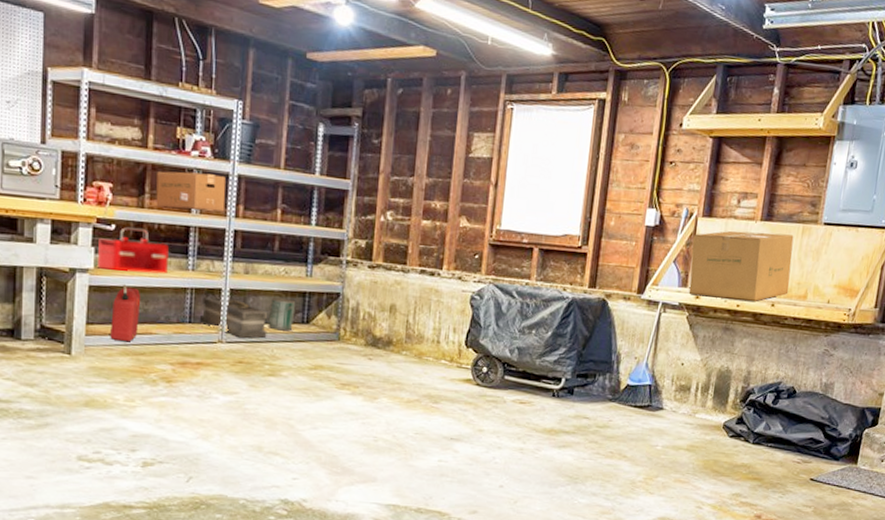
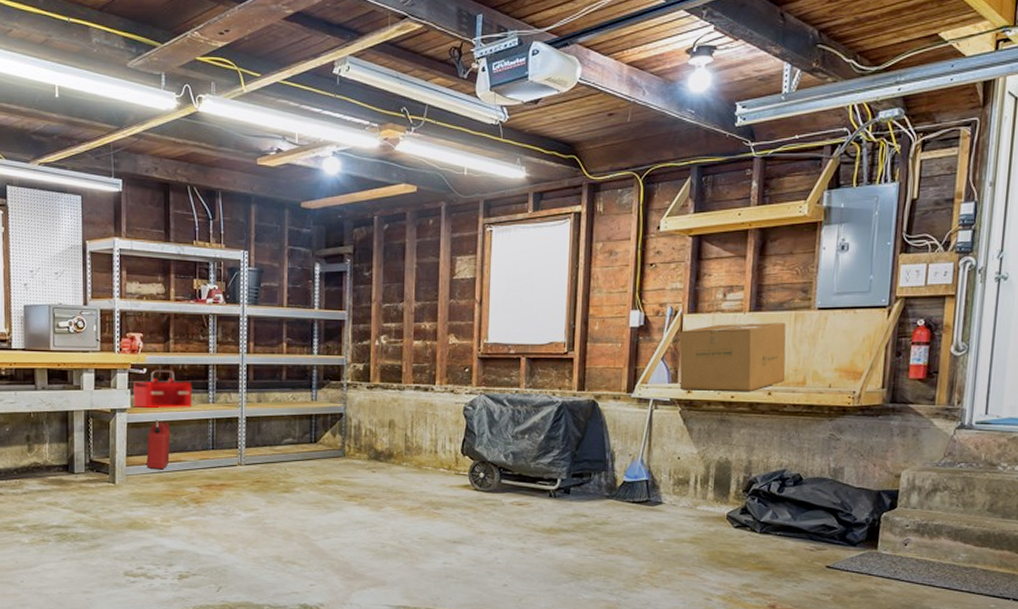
box: present [156,171,226,212] -> none [179,317,238,351]
tool box: present [199,297,268,339] -> none [220,425,280,460]
paint can: present [268,296,296,331] -> none [280,421,304,451]

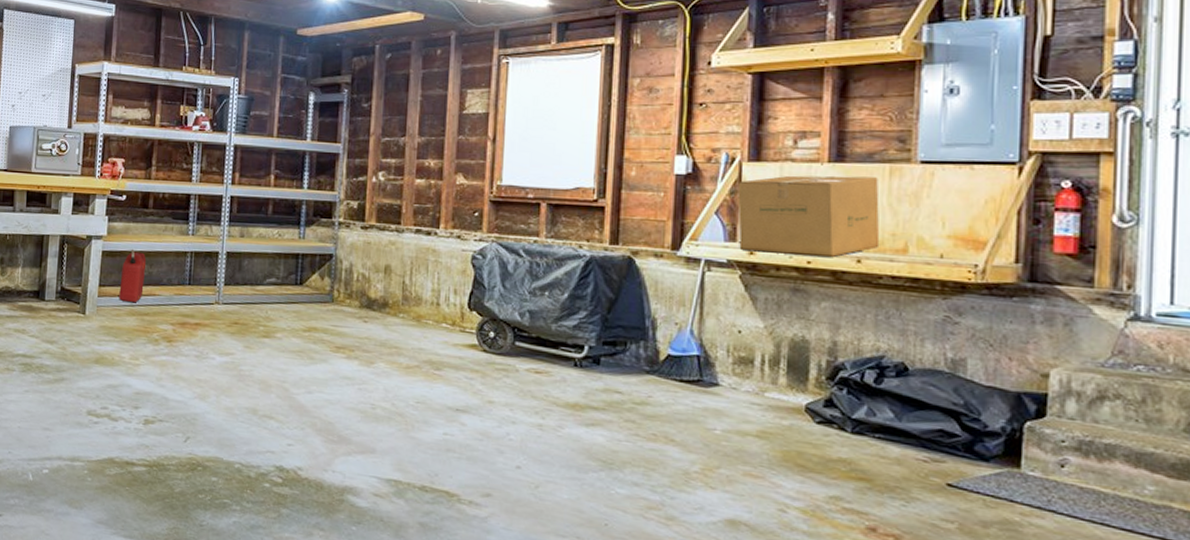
toolbox: present [133,369,192,409] -> none [110,196,172,239]

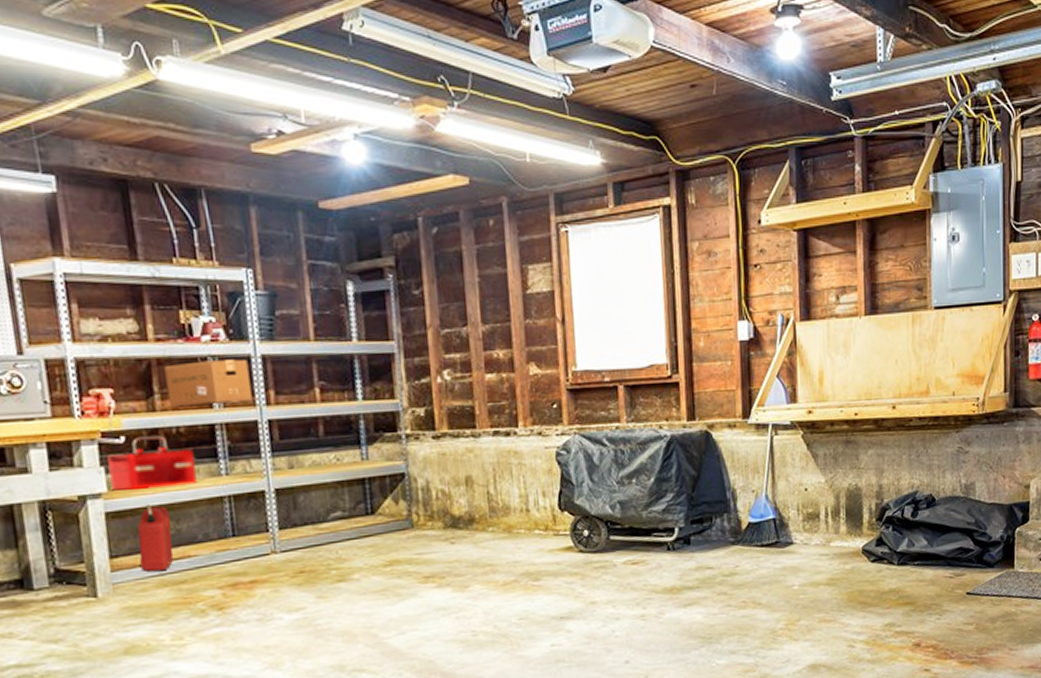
toolbox: none [110,196,172,239] -> present [107,435,197,492]
box: none [161,145,223,181] -> present [164,359,253,408]
box: present [737,175,880,258] -> none [794,326,909,411]

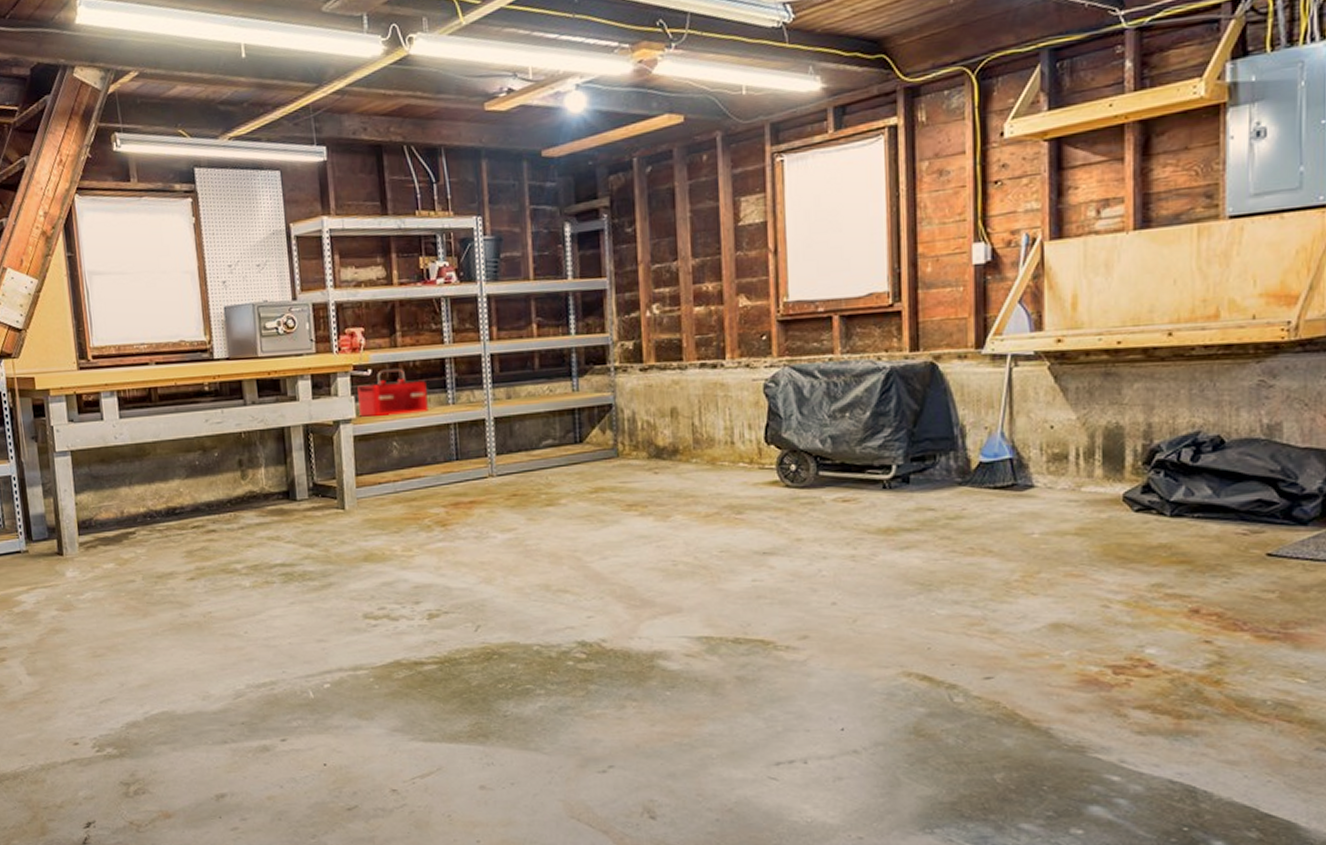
fuel can: present [137,503,174,572] -> none [378,429,407,489]
box: present [164,359,253,408] -> none [405,298,478,344]

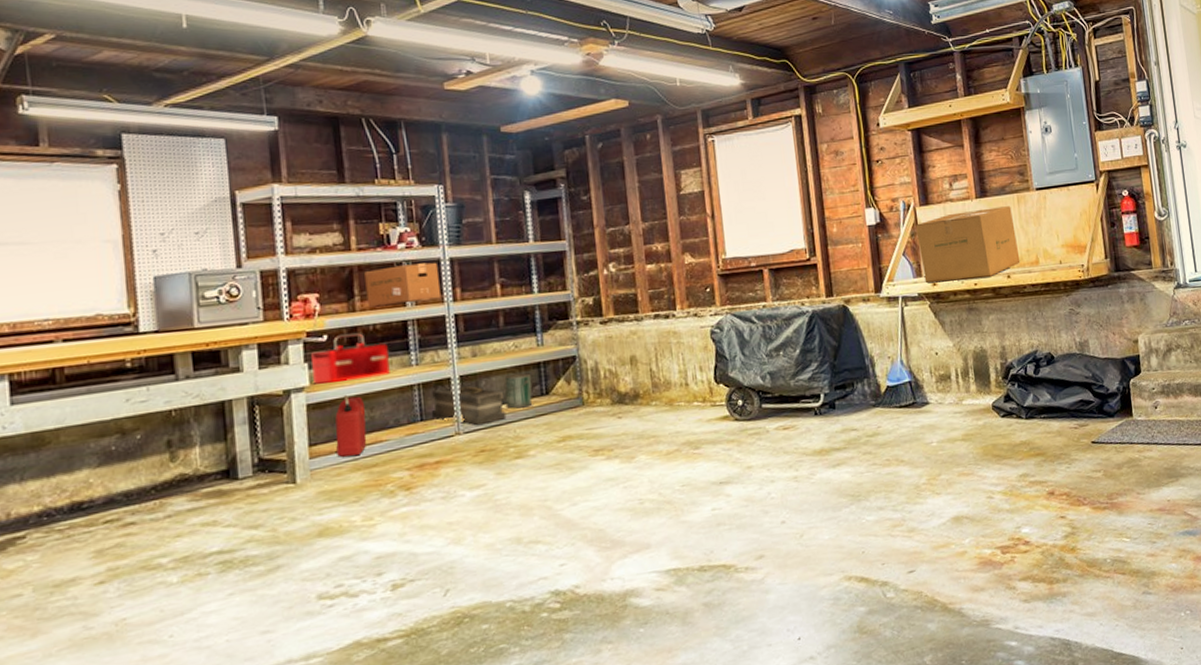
fuel can: none [378,429,407,489] -> present [335,394,367,457]
box: none [405,298,478,344] -> present [364,262,442,308]
tool box: none [466,428,539,470] -> present [431,386,507,426]
paint can: none [537,418,566,455] -> present [503,372,532,409]
box: none [1041,240,1191,340] -> present [915,206,1020,284]

